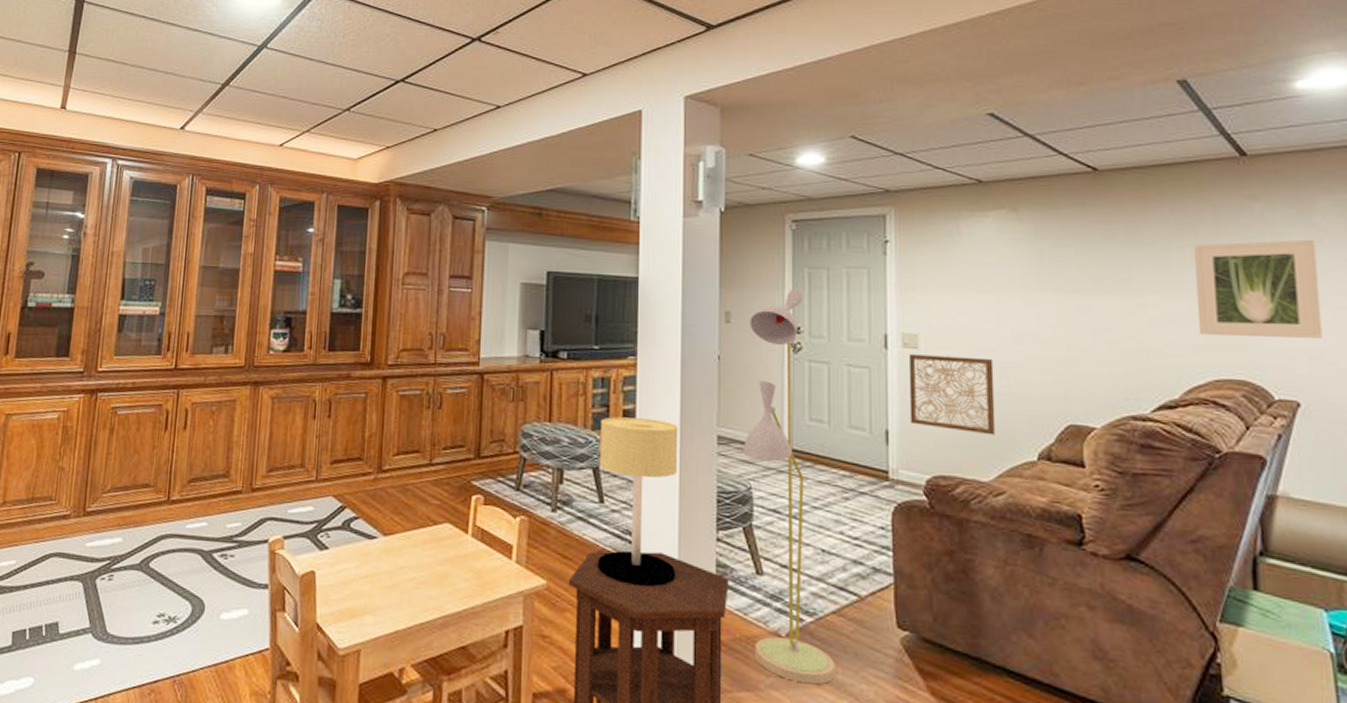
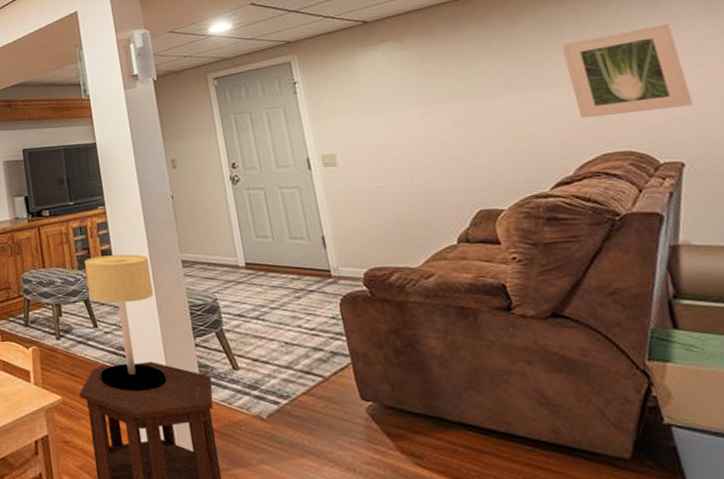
floor lamp: present [743,290,835,685] -> none [192,133,315,456]
wall art: present [908,354,996,435] -> none [330,165,417,229]

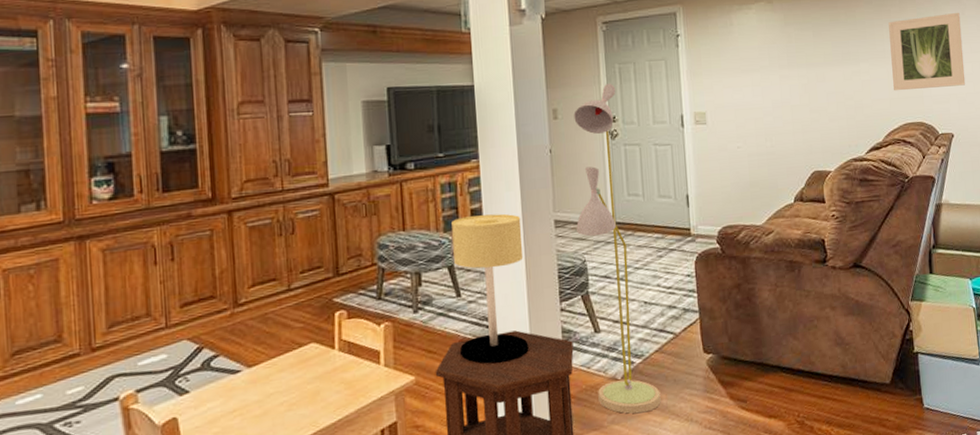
floor lamp: none [192,133,315,456] -> present [574,84,661,414]

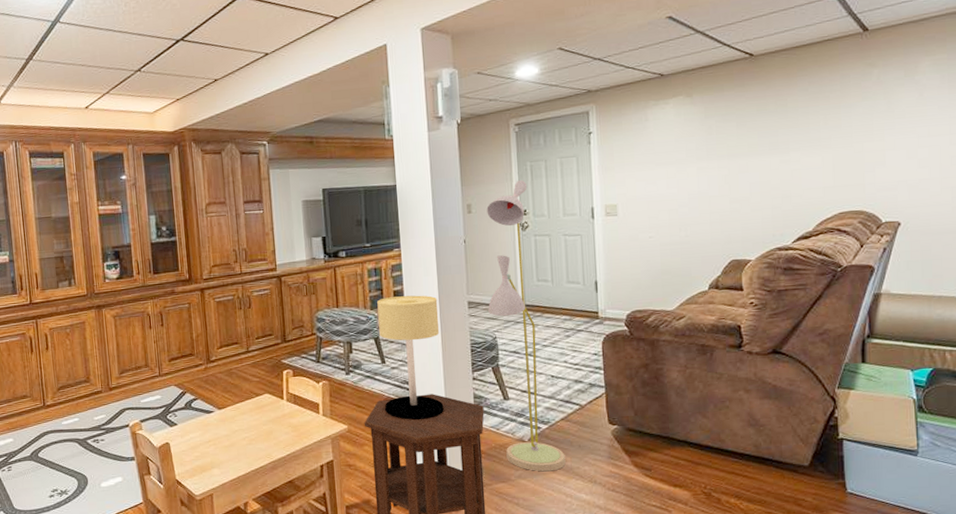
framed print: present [888,12,966,91] -> none [826,93,919,180]

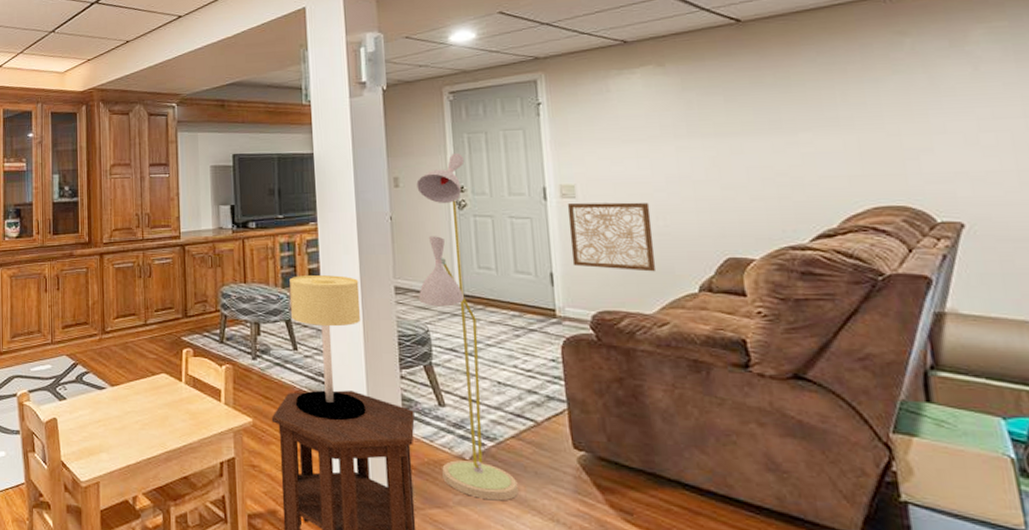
wall art: none [610,217,678,276] -> present [567,202,657,272]

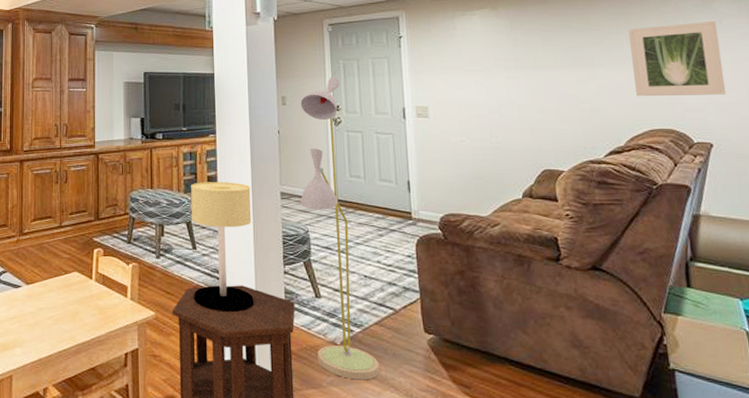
wall art: present [567,202,657,272] -> none [421,122,490,181]
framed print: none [844,67,985,167] -> present [628,21,726,97]

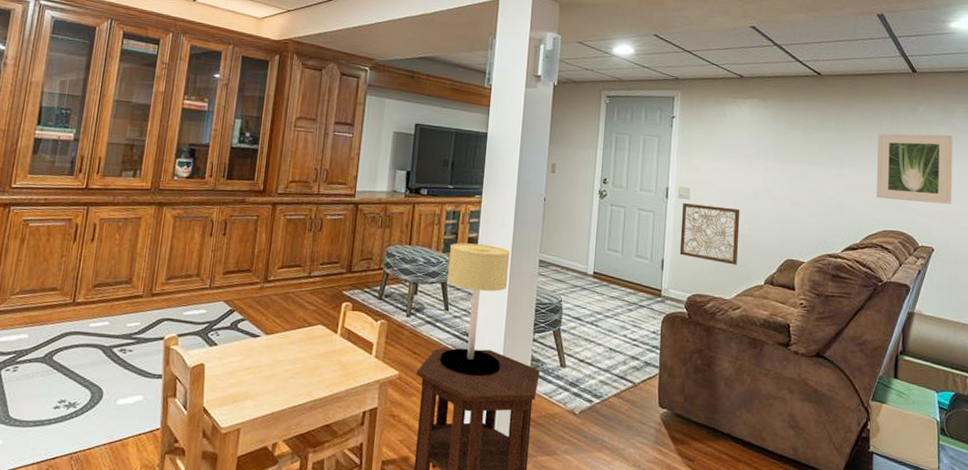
floor lamp: present [300,77,380,380] -> none [555,149,613,450]
wall art: none [421,122,490,181] -> present [679,203,740,265]

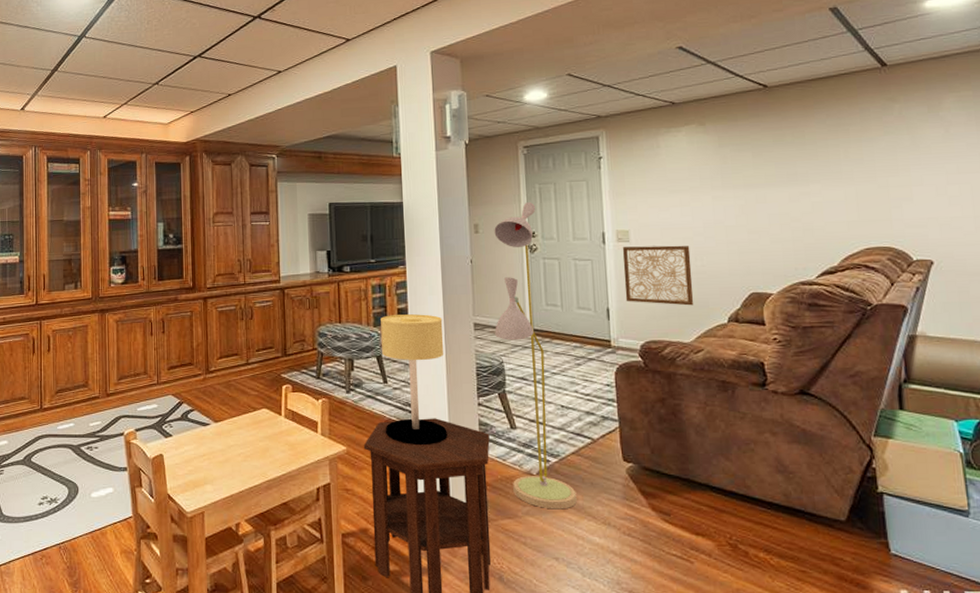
floor lamp: none [555,149,613,450] -> present [494,202,577,510]
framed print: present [877,133,953,204] -> none [846,129,950,214]

